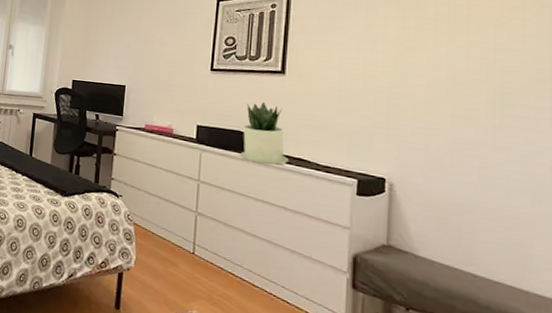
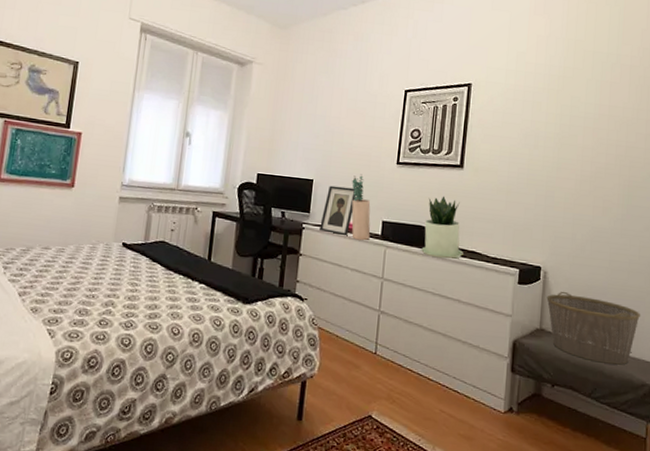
picture frame: none [133,91,169,139] -> present [319,185,357,236]
vase: none [164,80,185,144] -> present [351,174,371,241]
basket: none [394,206,527,296] -> present [546,291,640,365]

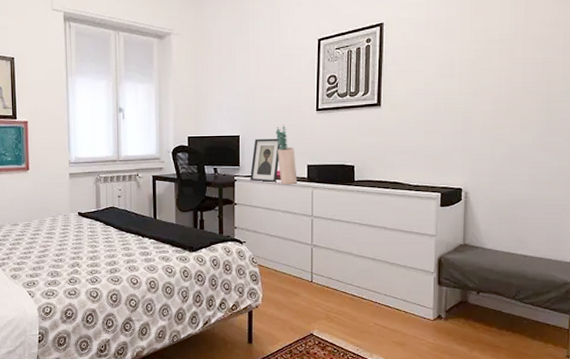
planter: present [421,196,463,259] -> none [346,134,386,192]
basket: present [546,291,640,365] -> none [469,208,561,268]

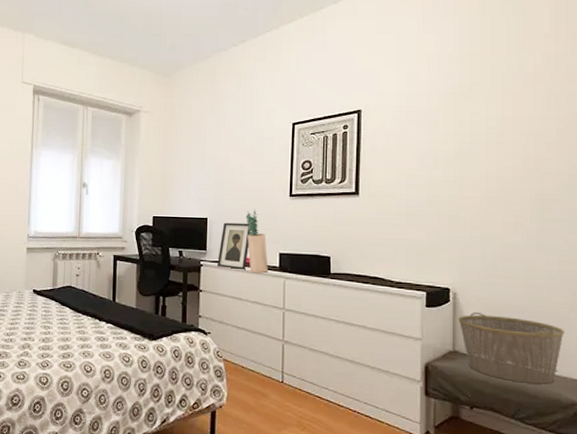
basket: none [469,208,561,268] -> present [458,311,564,384]

